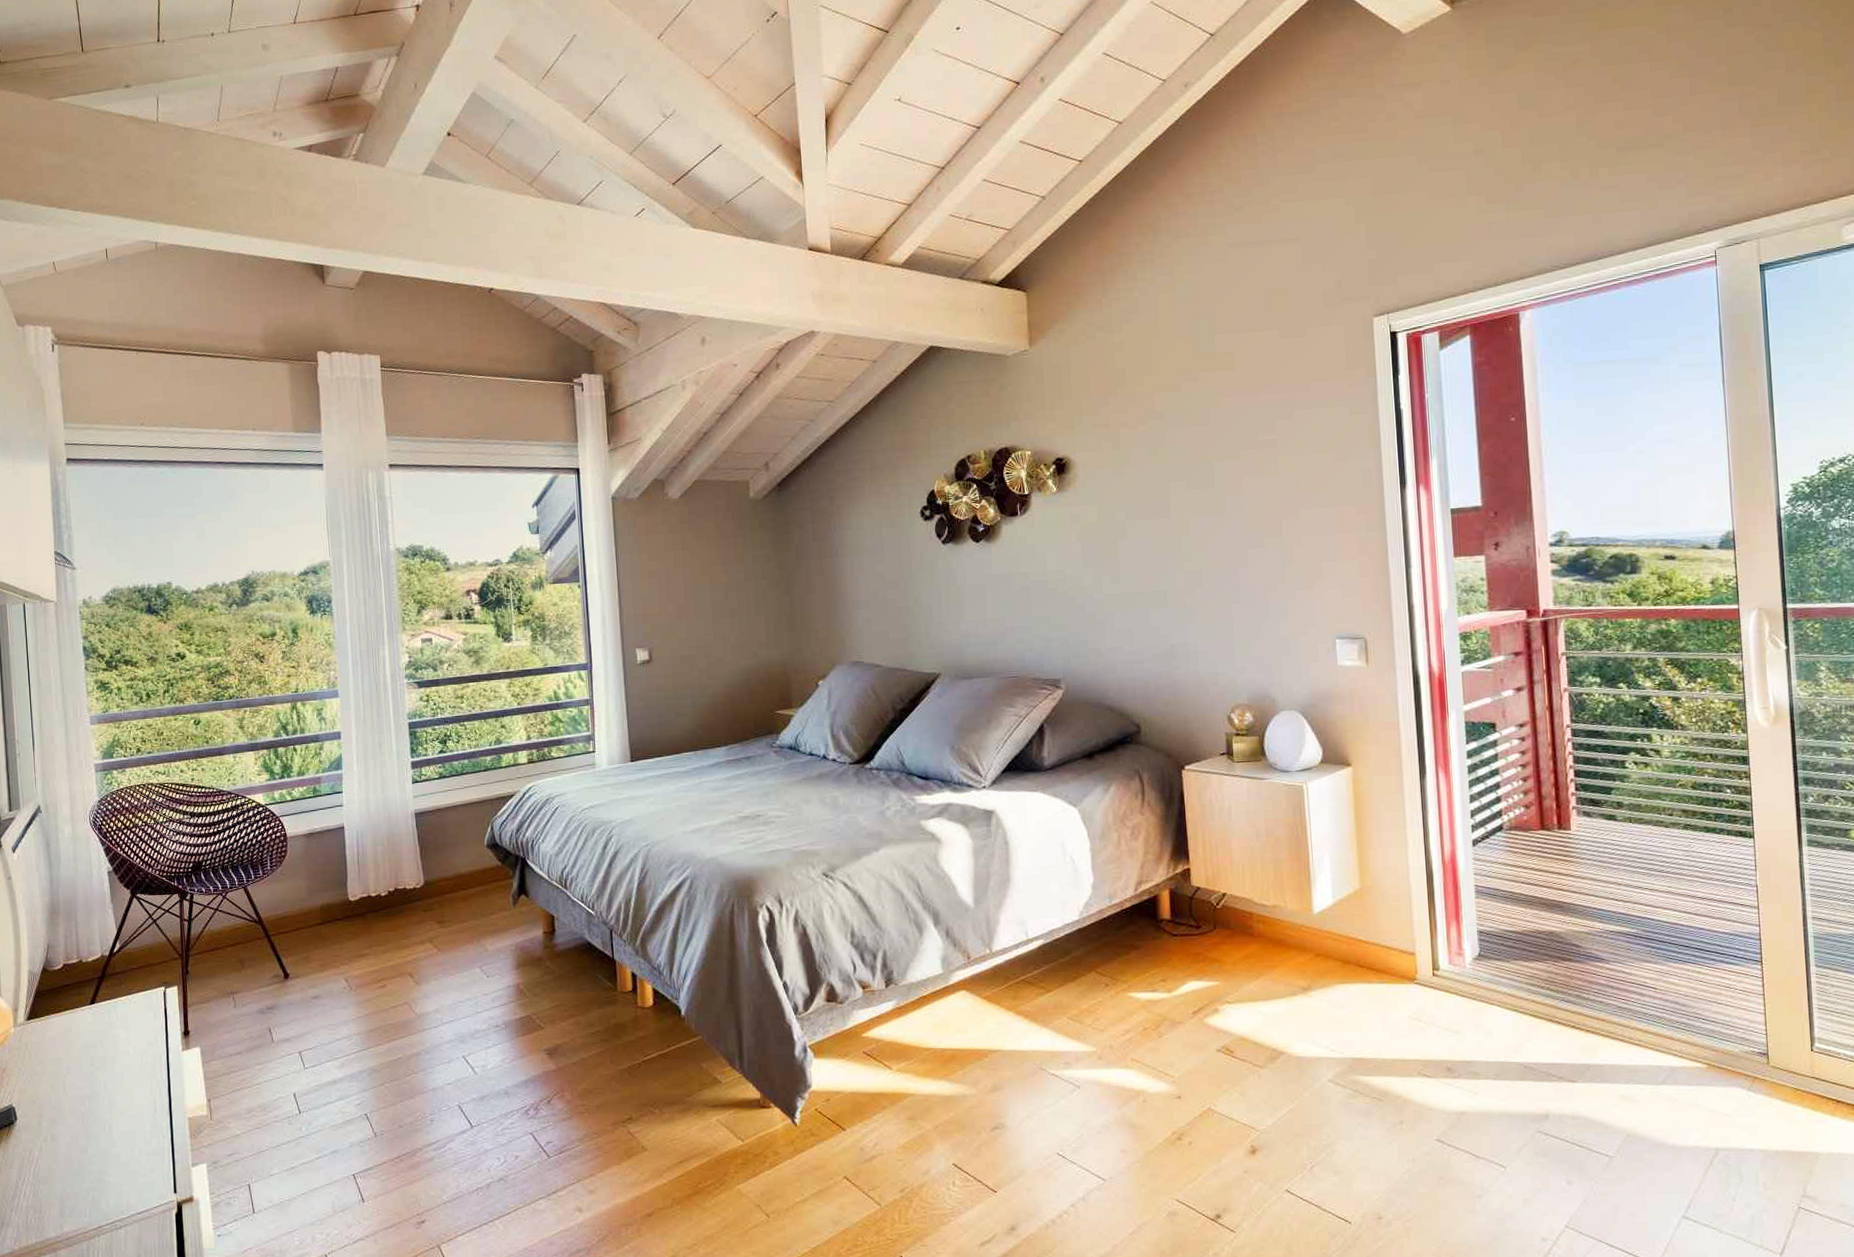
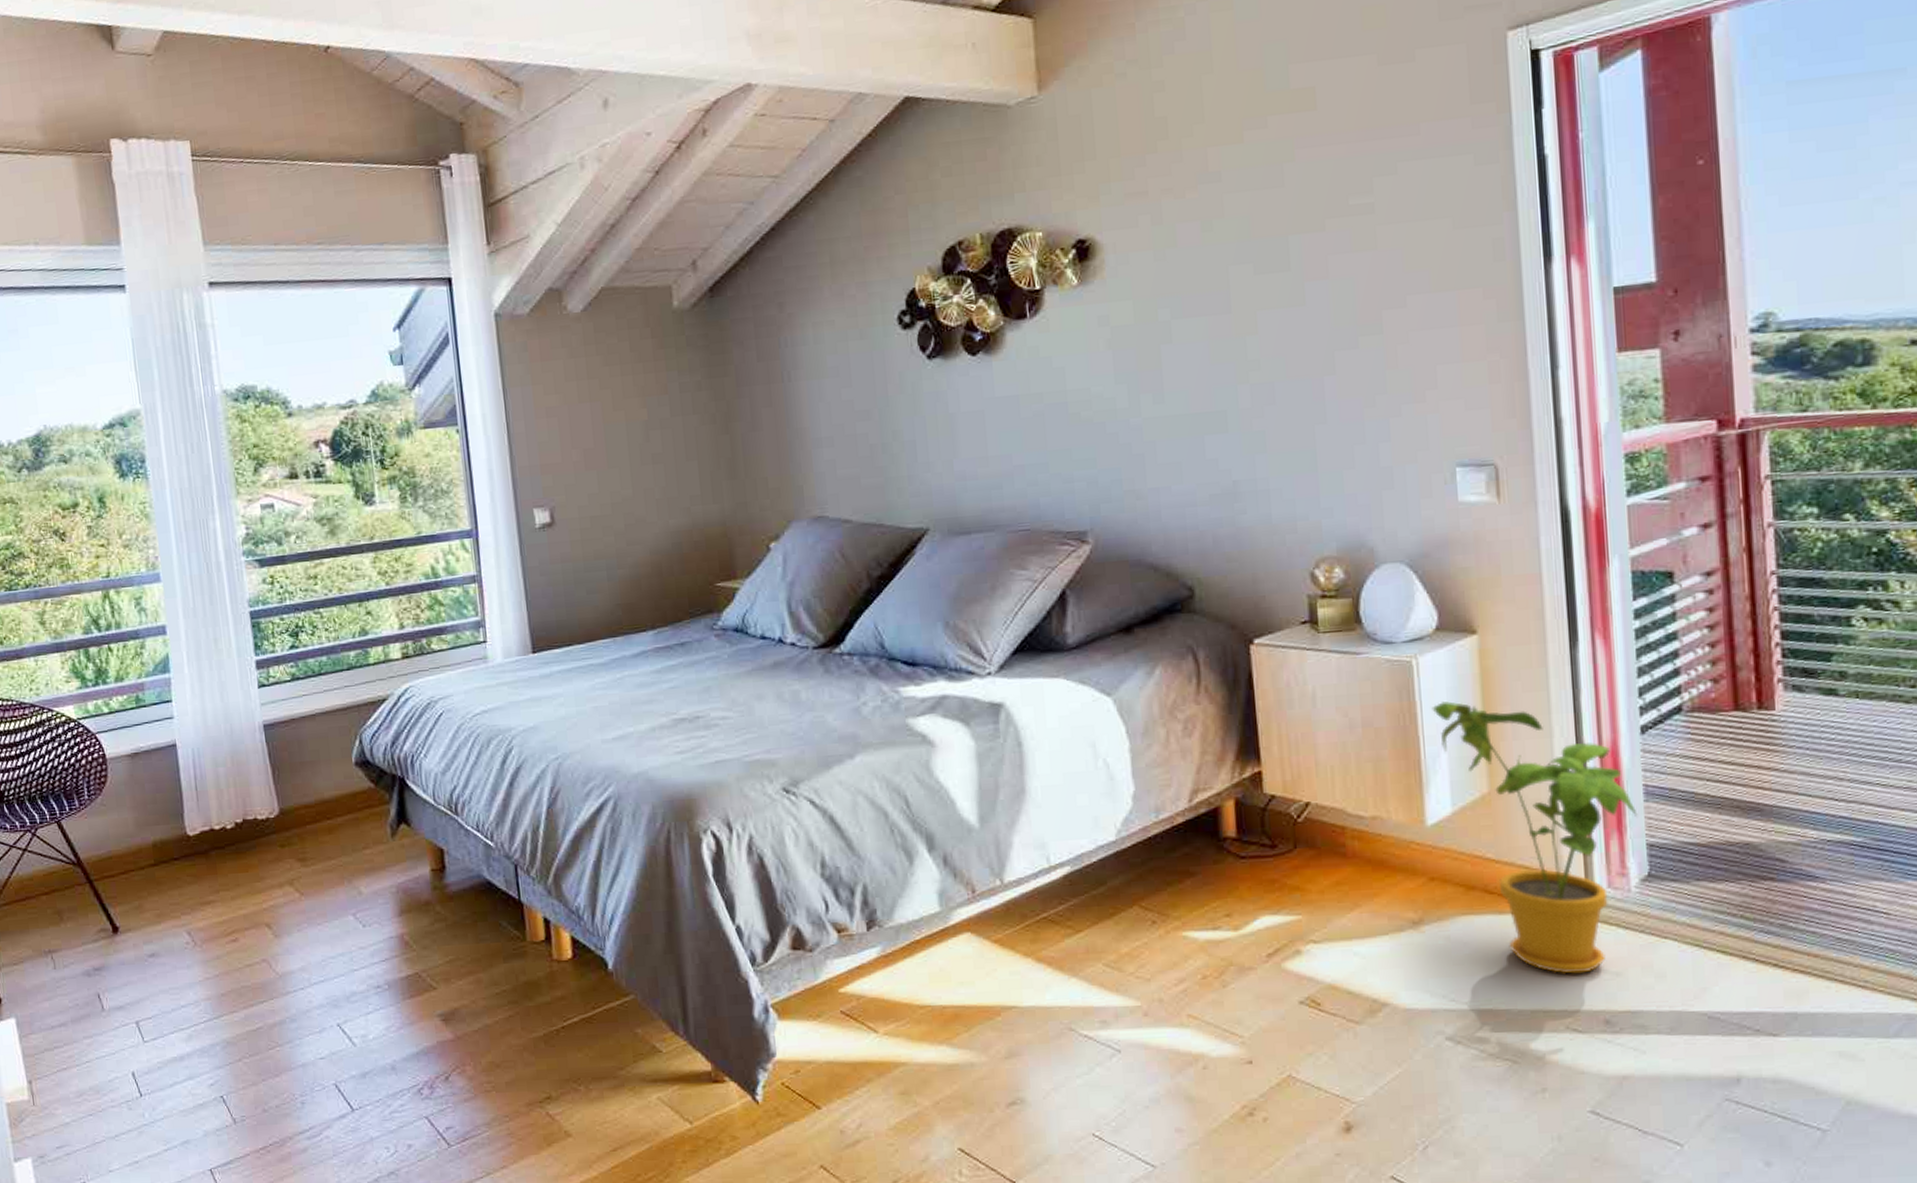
house plant: none [1318,817,1471,1031] -> present [1432,701,1638,974]

